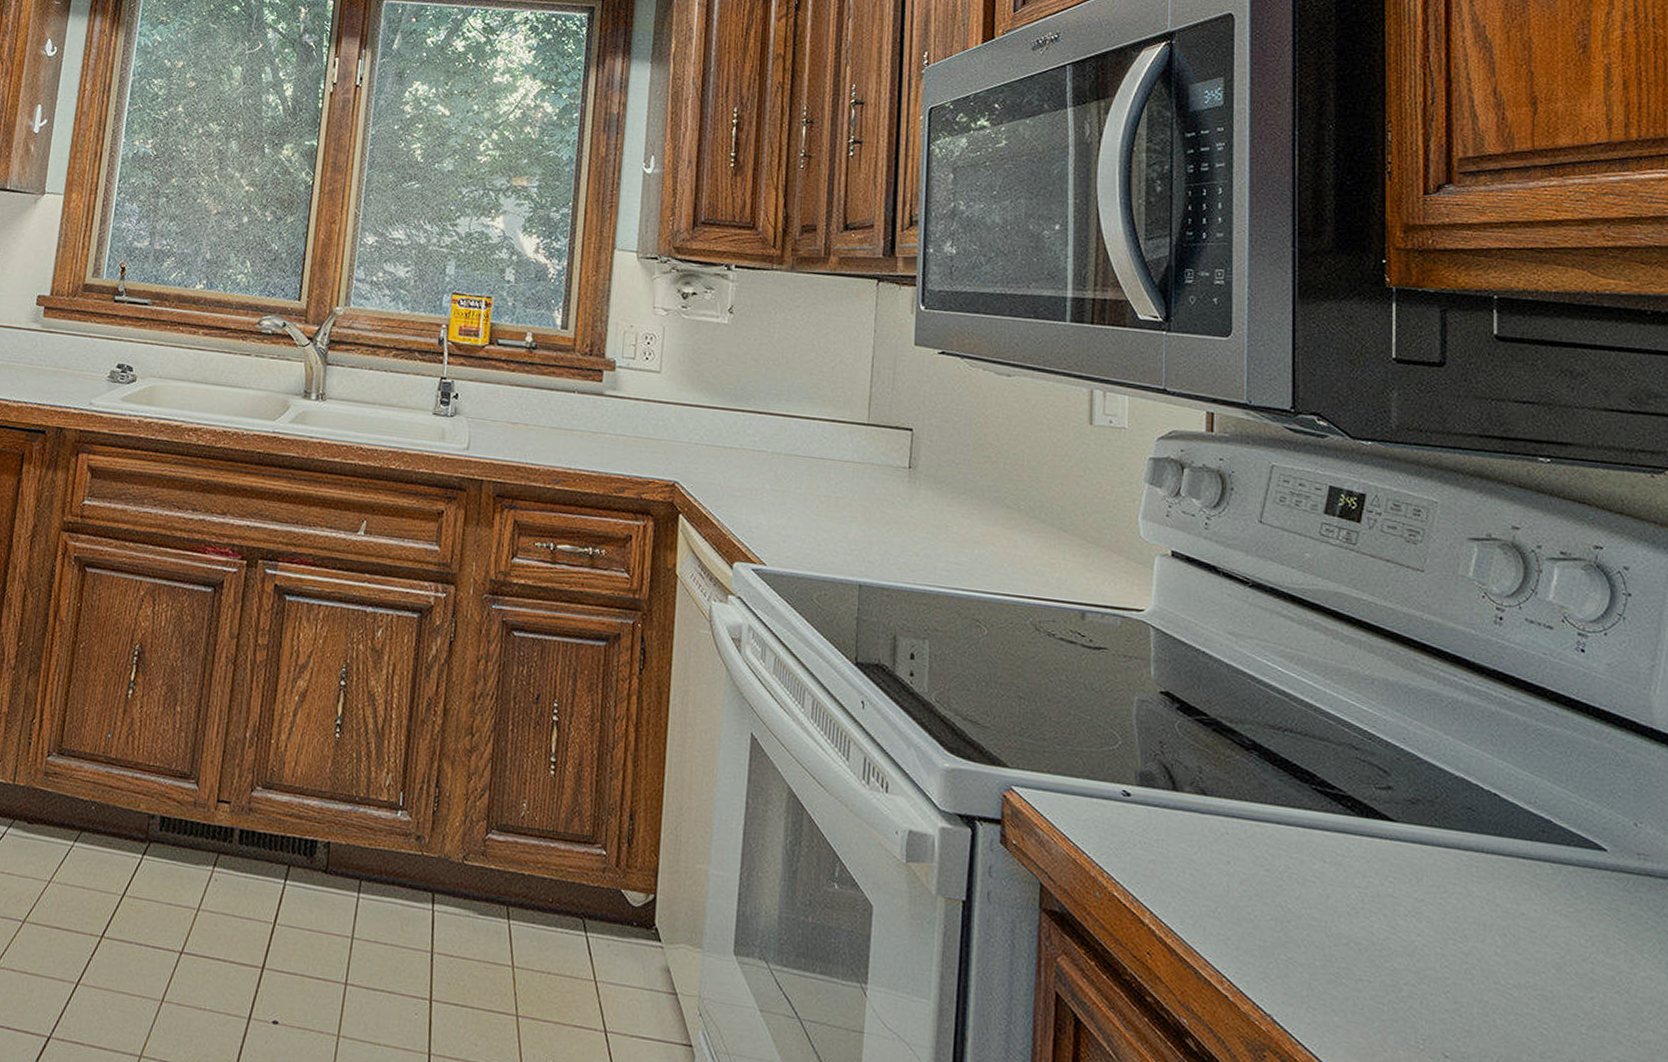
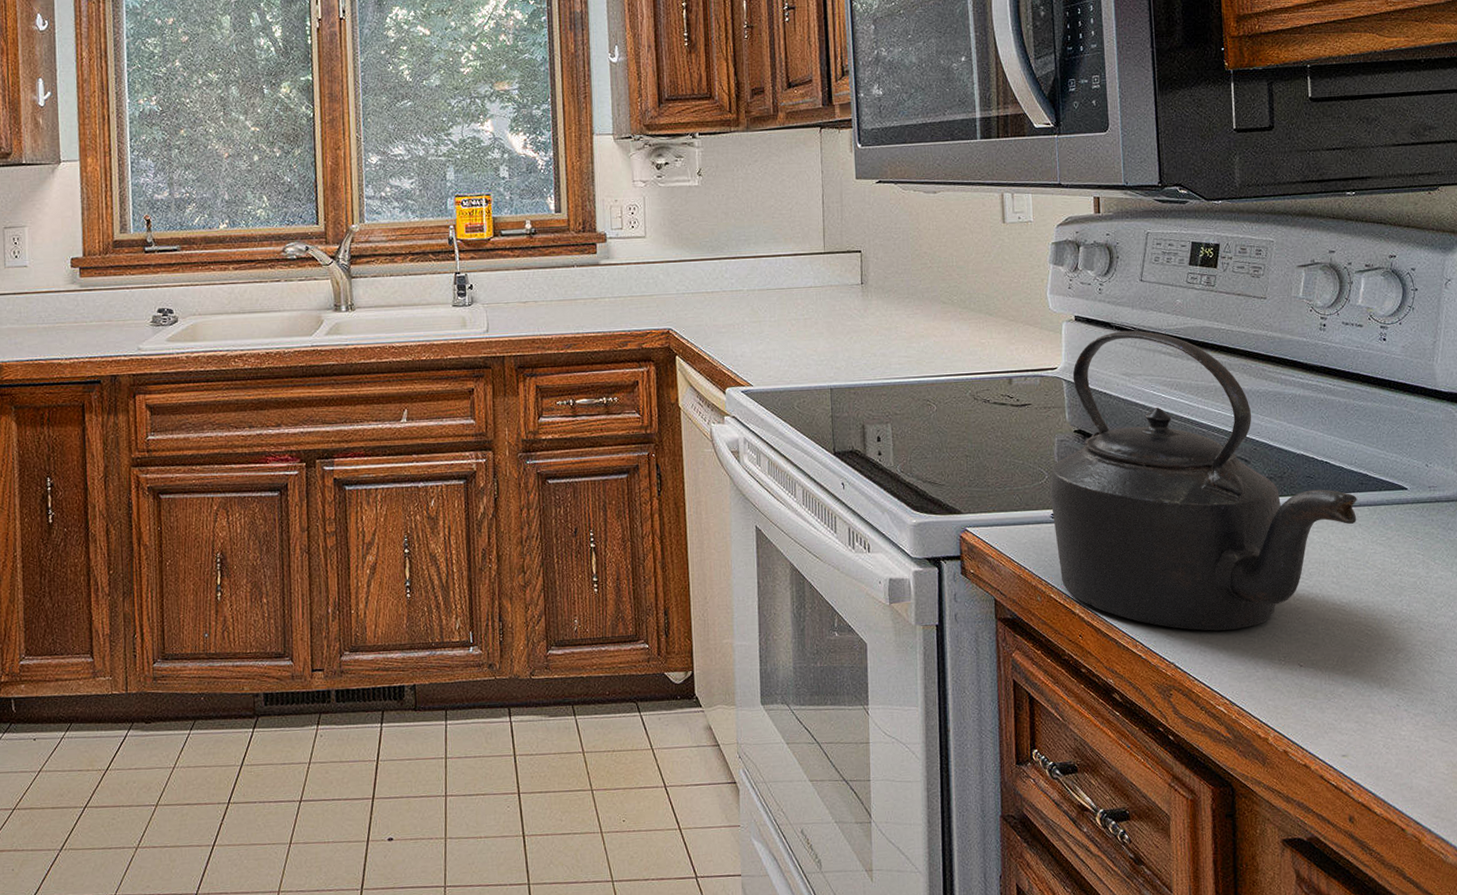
kettle: none [1122,579,1536,990] -> present [1049,330,1357,631]

